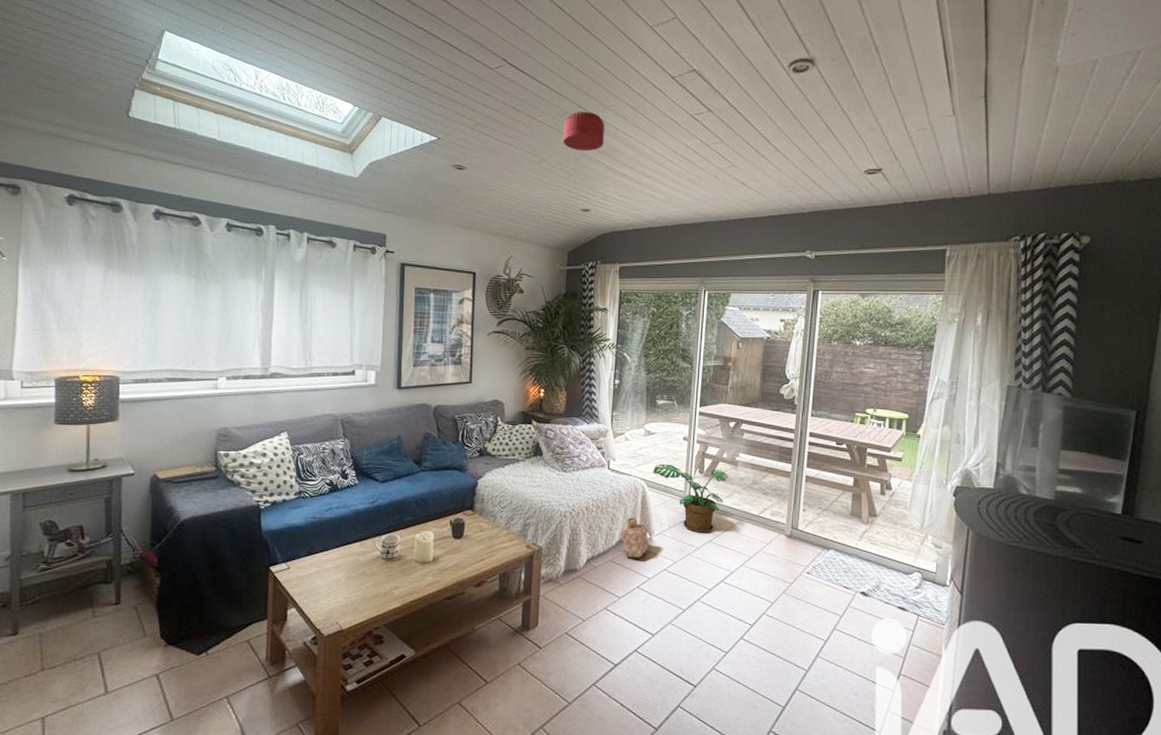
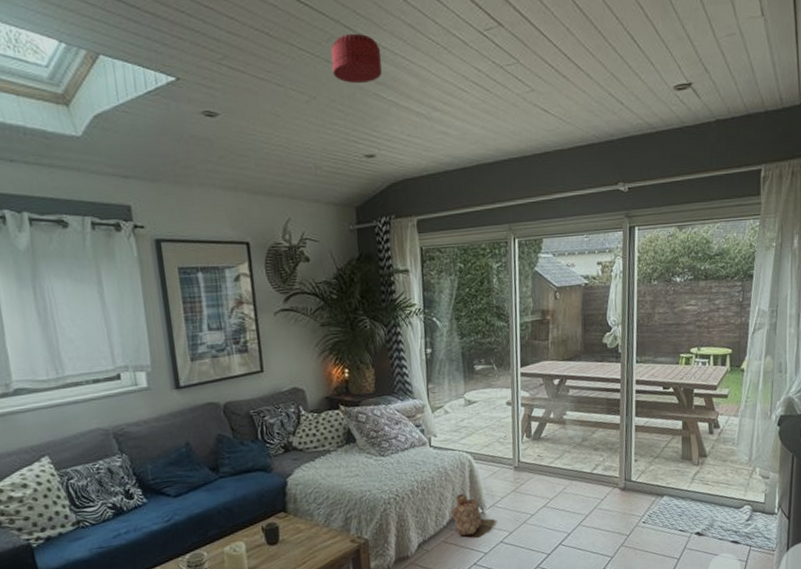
potted plant: present [652,464,729,533] -> none [477,430,558,500]

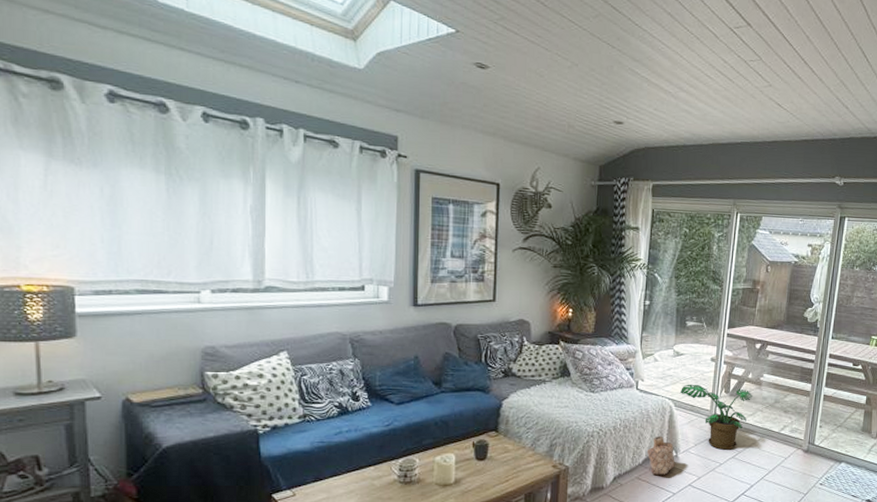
smoke detector: present [331,33,382,84] -> none [595,13,641,59]
potted plant: none [477,430,558,500] -> present [679,384,753,450]

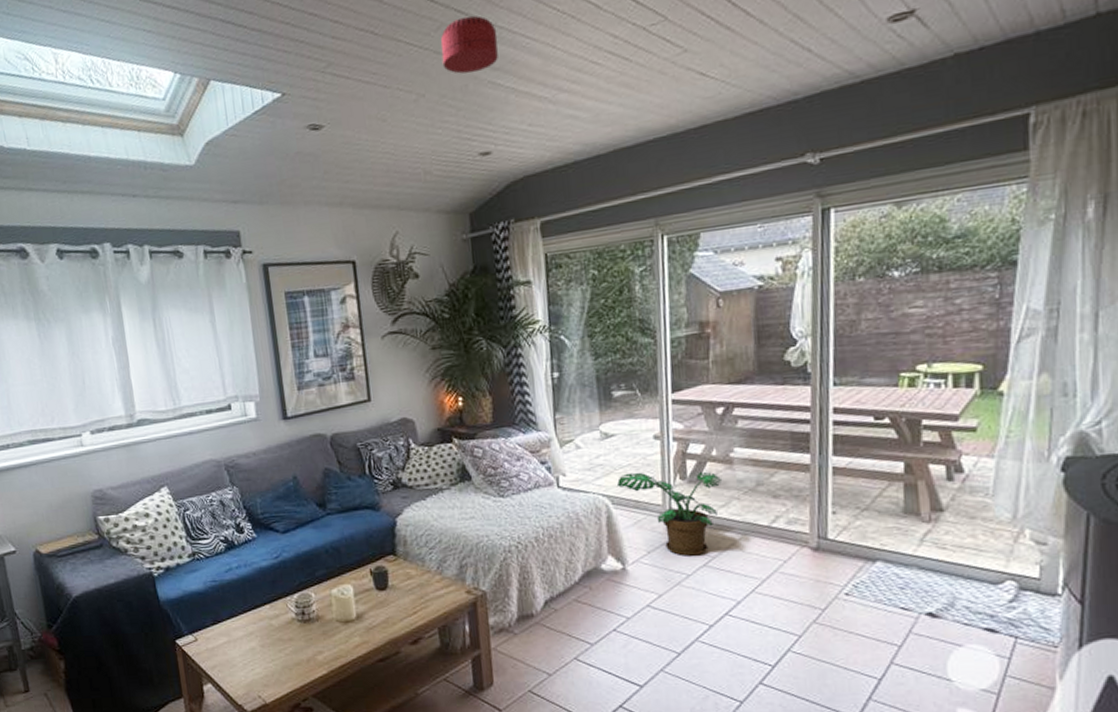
smoke detector: none [595,13,641,59] -> present [441,15,498,74]
basket: present [647,436,675,475] -> none [584,544,624,595]

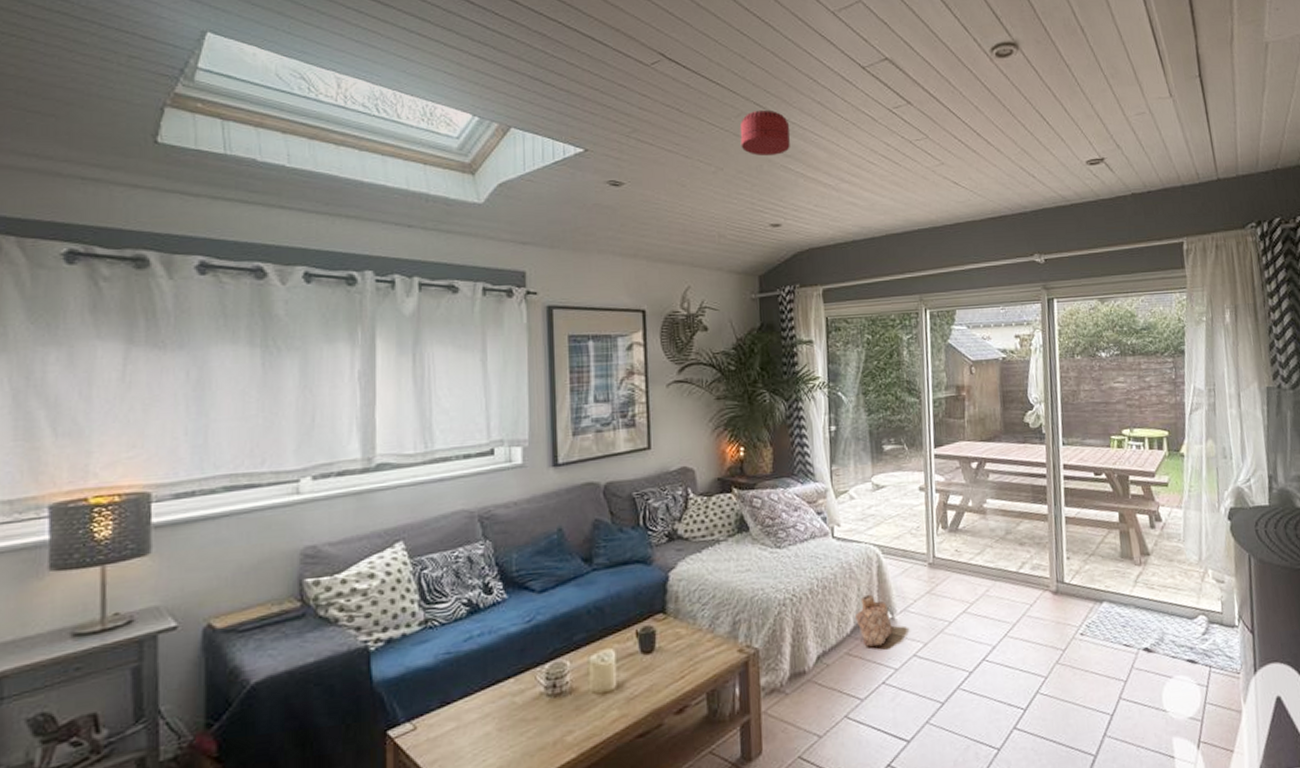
basket: none [584,544,624,595] -> present [856,594,893,647]
potted plant: present [616,471,723,556] -> none [886,521,978,604]

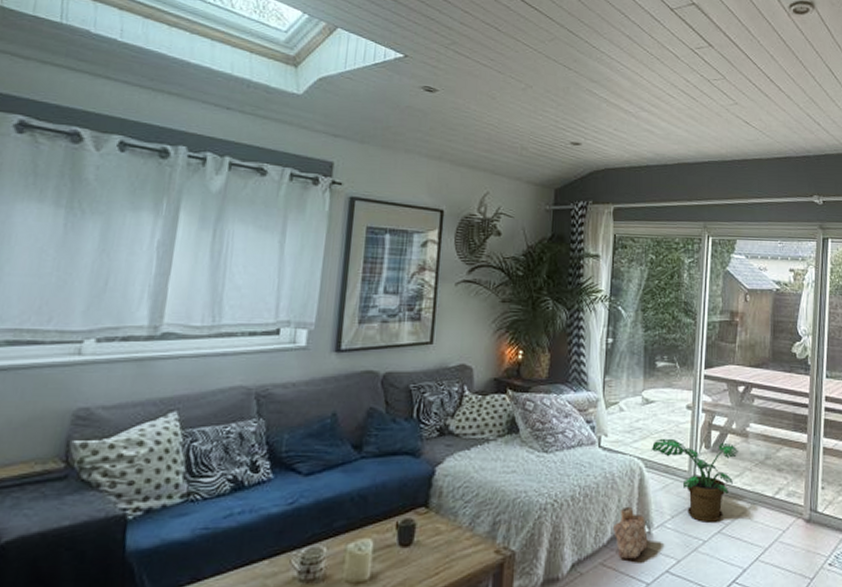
smoke detector: present [740,109,791,157] -> none [551,37,599,80]
potted plant: none [886,521,978,604] -> present [651,438,739,522]

